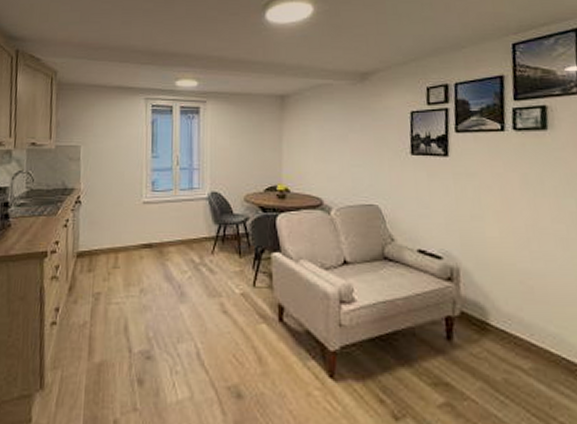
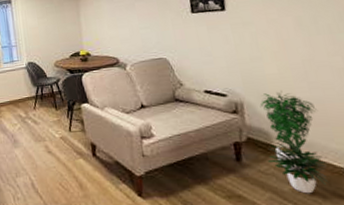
potted plant: none [477,258,545,386] -> present [260,91,329,194]

